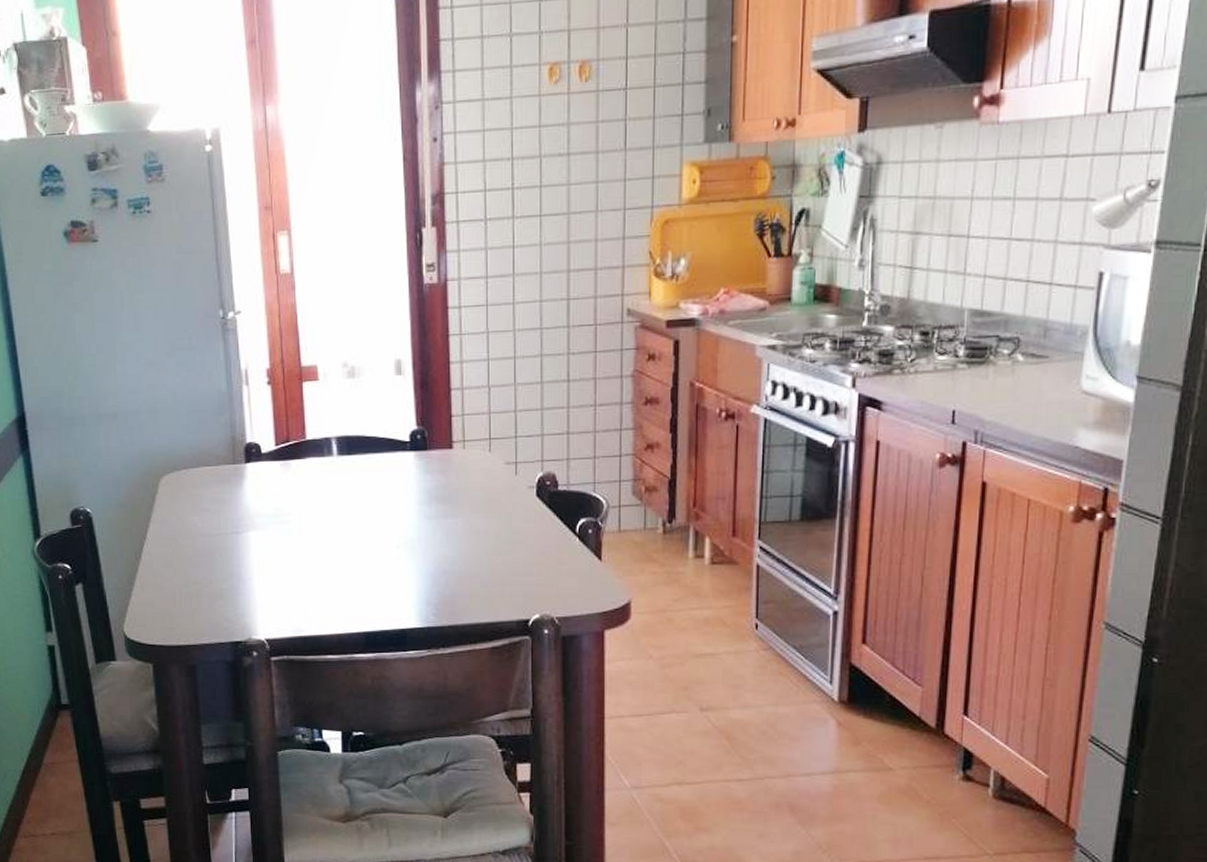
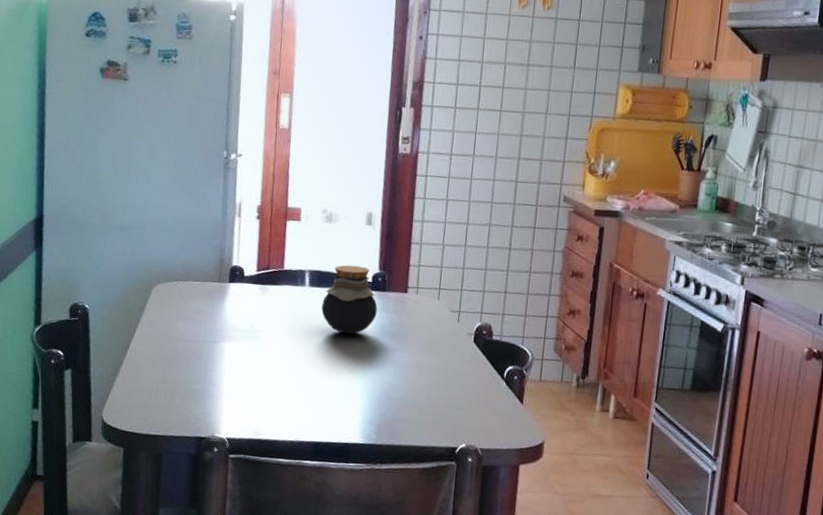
jar: none [355,424,420,505] -> present [321,265,378,335]

